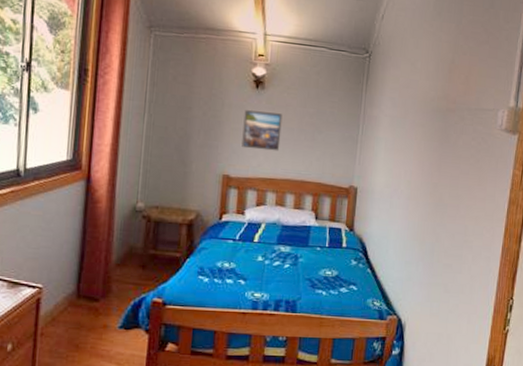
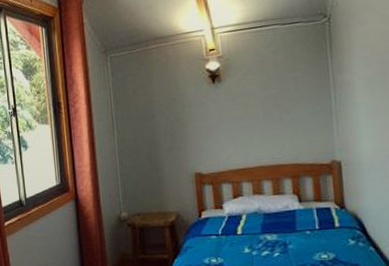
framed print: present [242,109,283,151] -> none [205,102,247,144]

